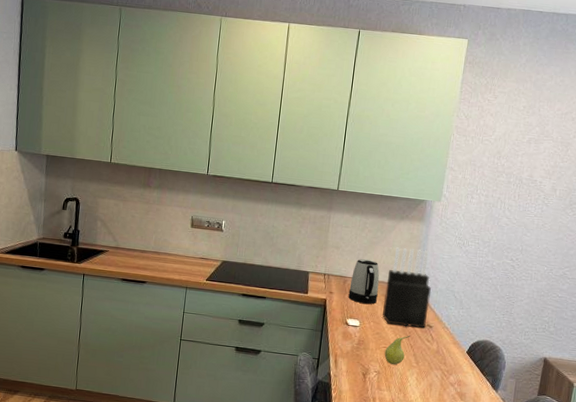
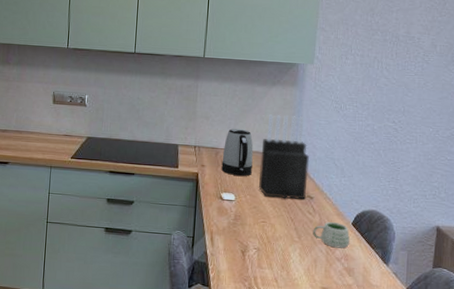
fruit: present [384,335,410,365] -> none [263,208,290,241]
mug: none [430,349,464,375] -> present [313,221,350,249]

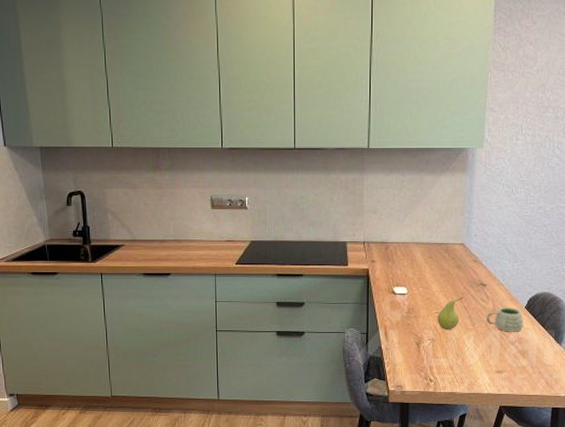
kettle: present [221,128,254,176] -> none [392,220,424,268]
knife block: present [259,114,310,200] -> none [430,203,482,289]
fruit: none [263,208,290,241] -> present [437,297,463,330]

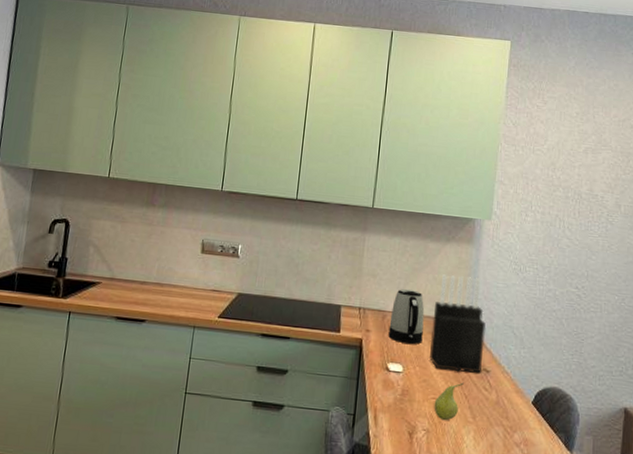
kettle: none [392,220,424,268] -> present [388,288,425,344]
knife block: none [430,203,482,289] -> present [430,274,486,373]
mug: present [486,307,523,332] -> none [489,399,530,432]

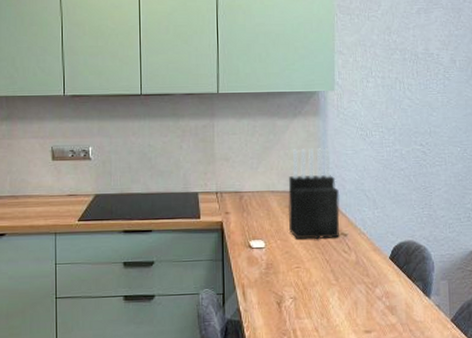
kettle: present [388,288,425,344] -> none [247,167,280,220]
fruit: present [434,382,464,421] -> none [298,248,324,287]

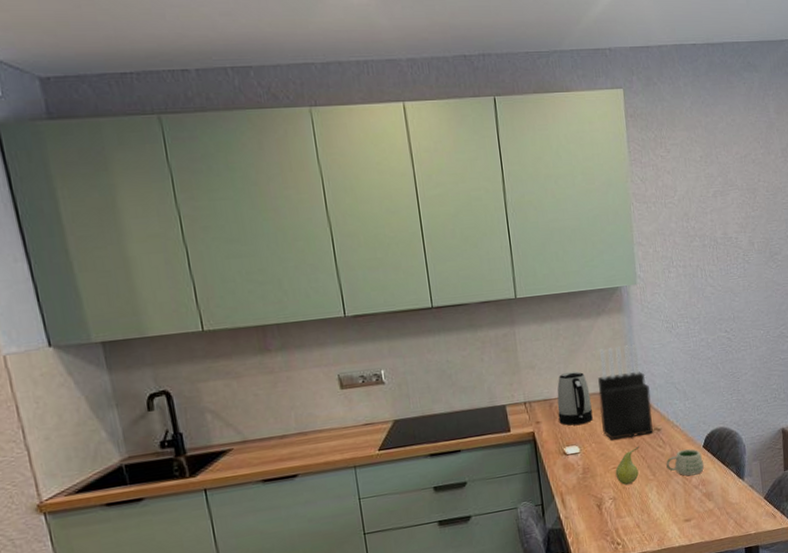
kettle: none [247,167,280,220] -> present [557,371,593,426]
fruit: none [298,248,324,287] -> present [615,446,639,485]
mug: none [350,258,389,286] -> present [666,449,704,476]

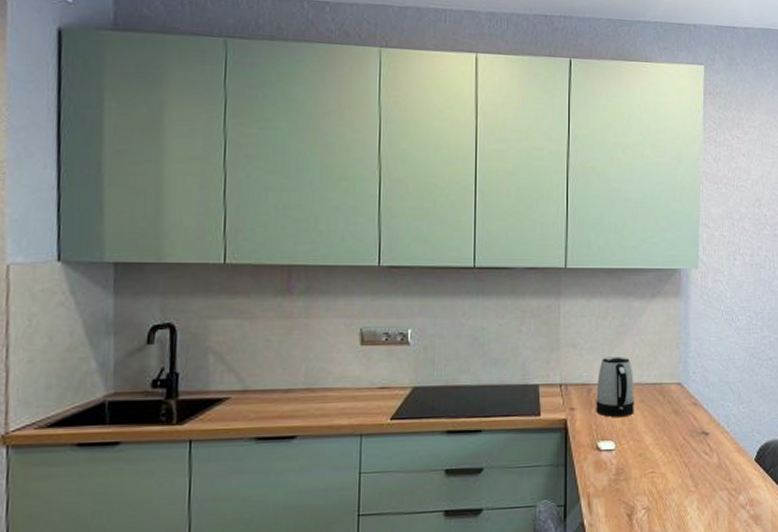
knife block: present [598,344,653,441] -> none [642,334,702,440]
fruit: present [615,446,639,485] -> none [653,450,683,495]
mug: present [666,449,704,476] -> none [711,460,754,493]

